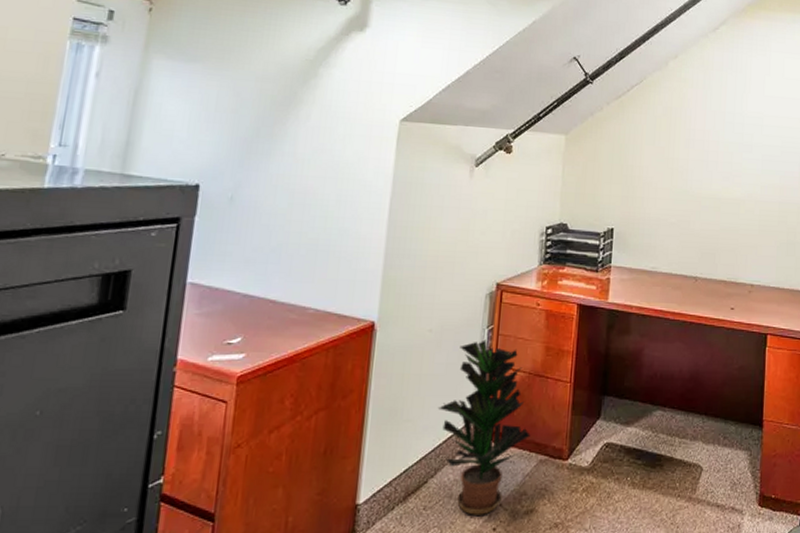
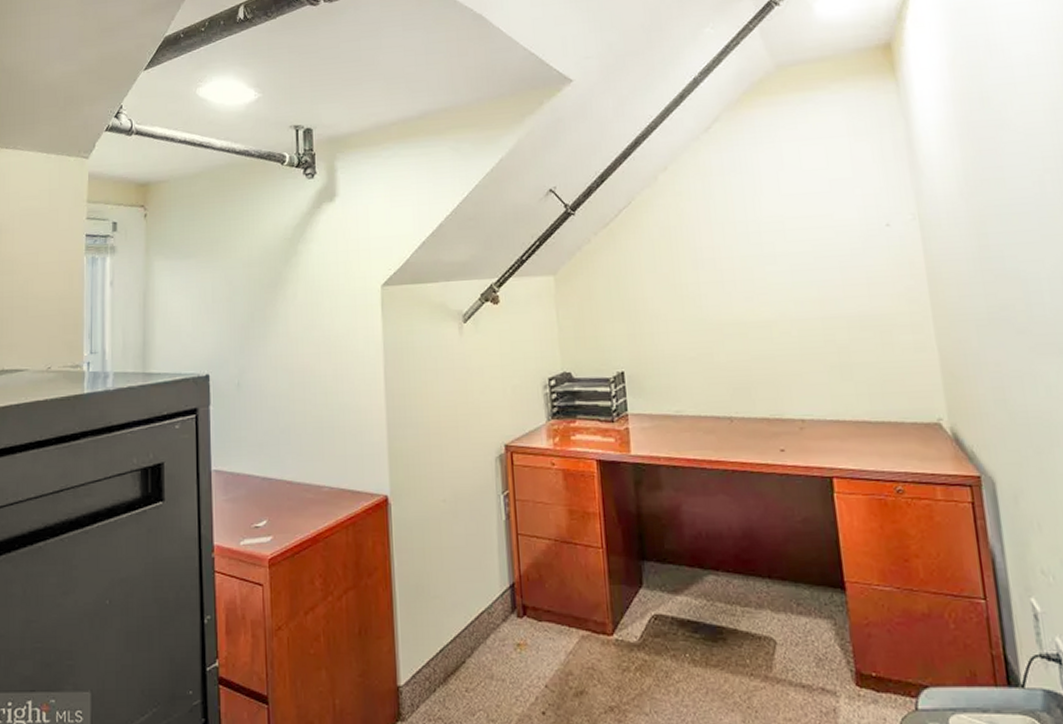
potted plant: present [437,339,531,515] -> none [463,506,567,698]

